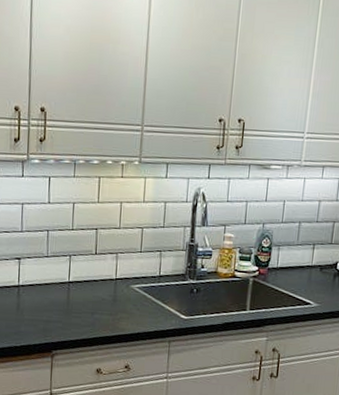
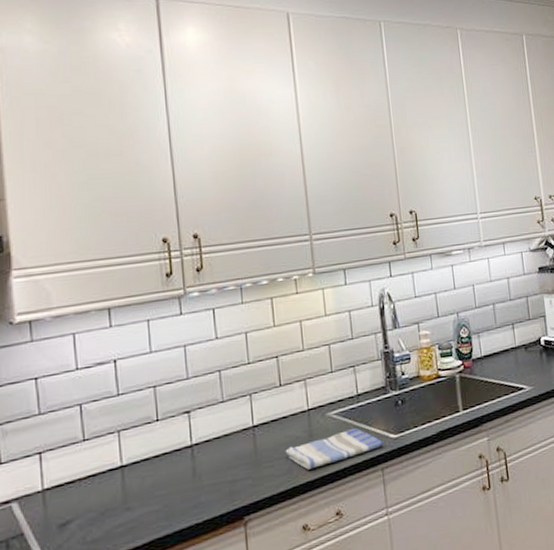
dish towel: none [92,302,175,327] -> present [285,427,384,470]

